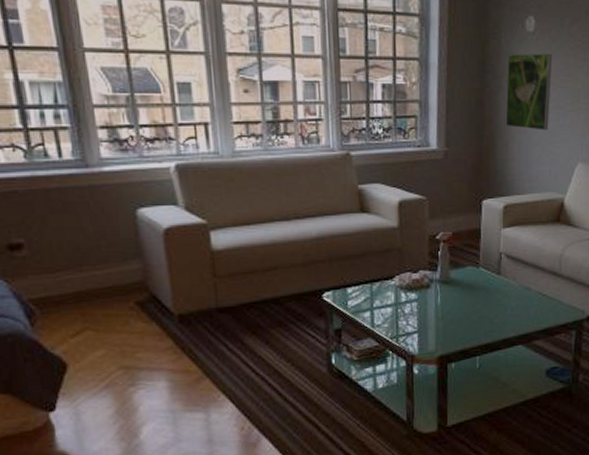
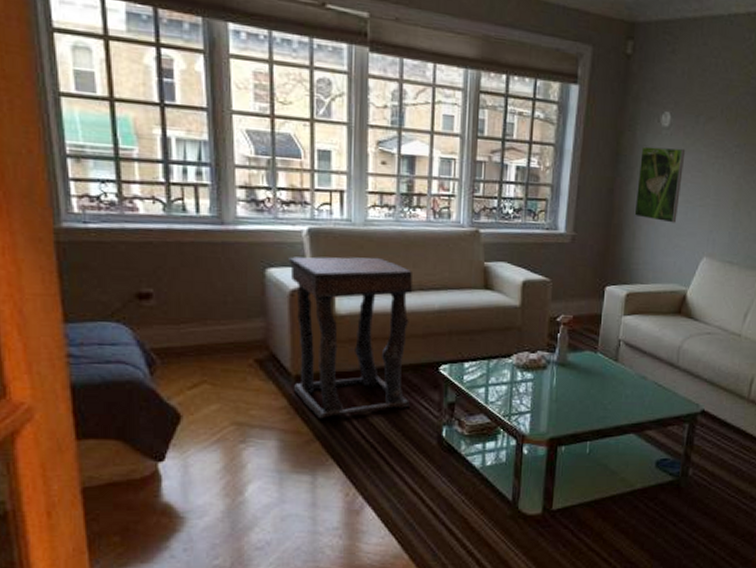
side table: none [159,188,296,356] -> present [289,256,412,419]

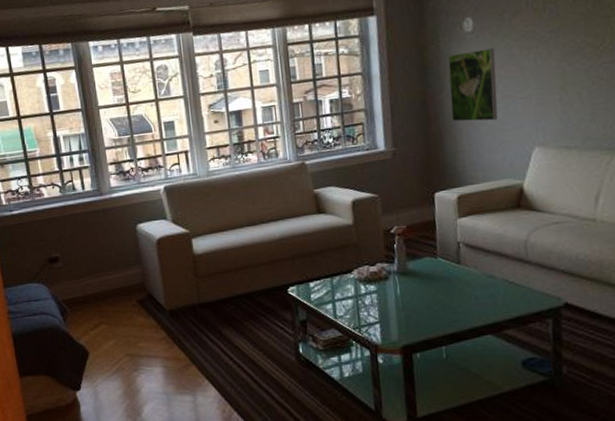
side table: present [289,256,412,419] -> none [152,201,266,346]

